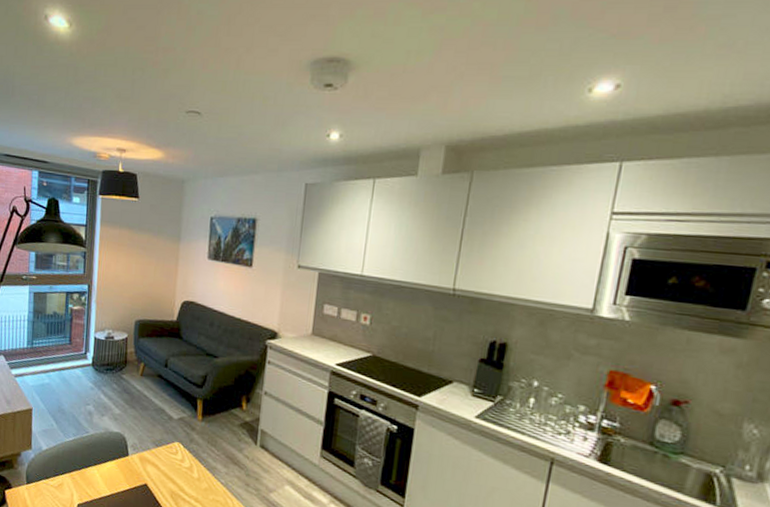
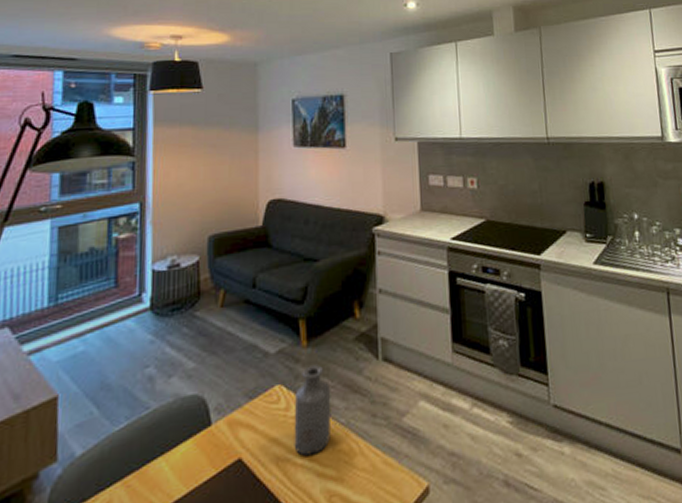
bottle: none [184,435,217,498] -> present [294,365,332,456]

